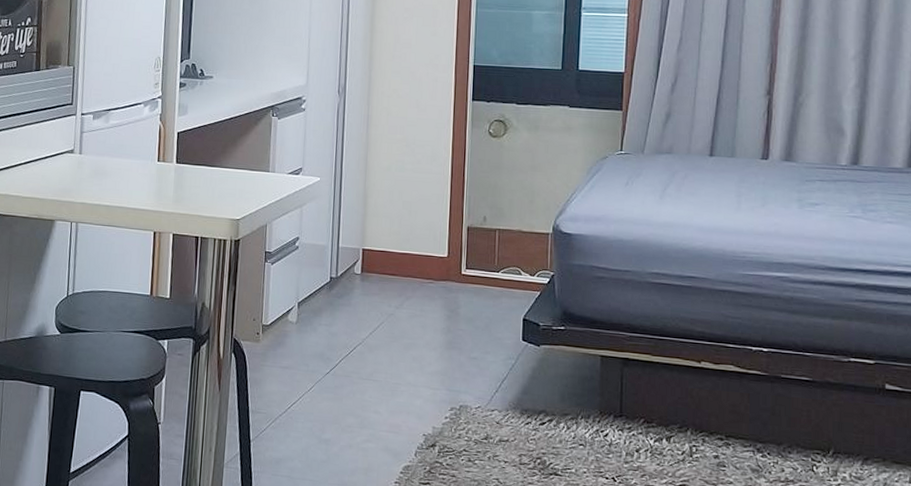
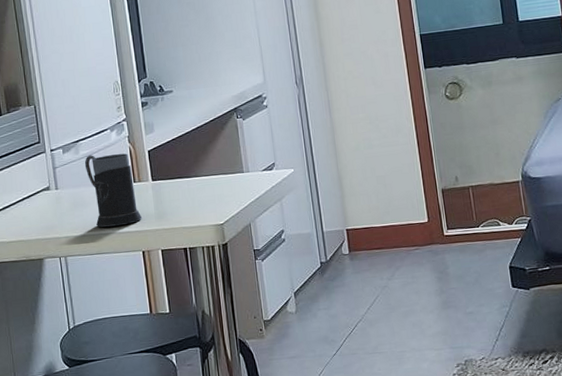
mug: none [112,126,160,202] -> present [84,153,143,227]

